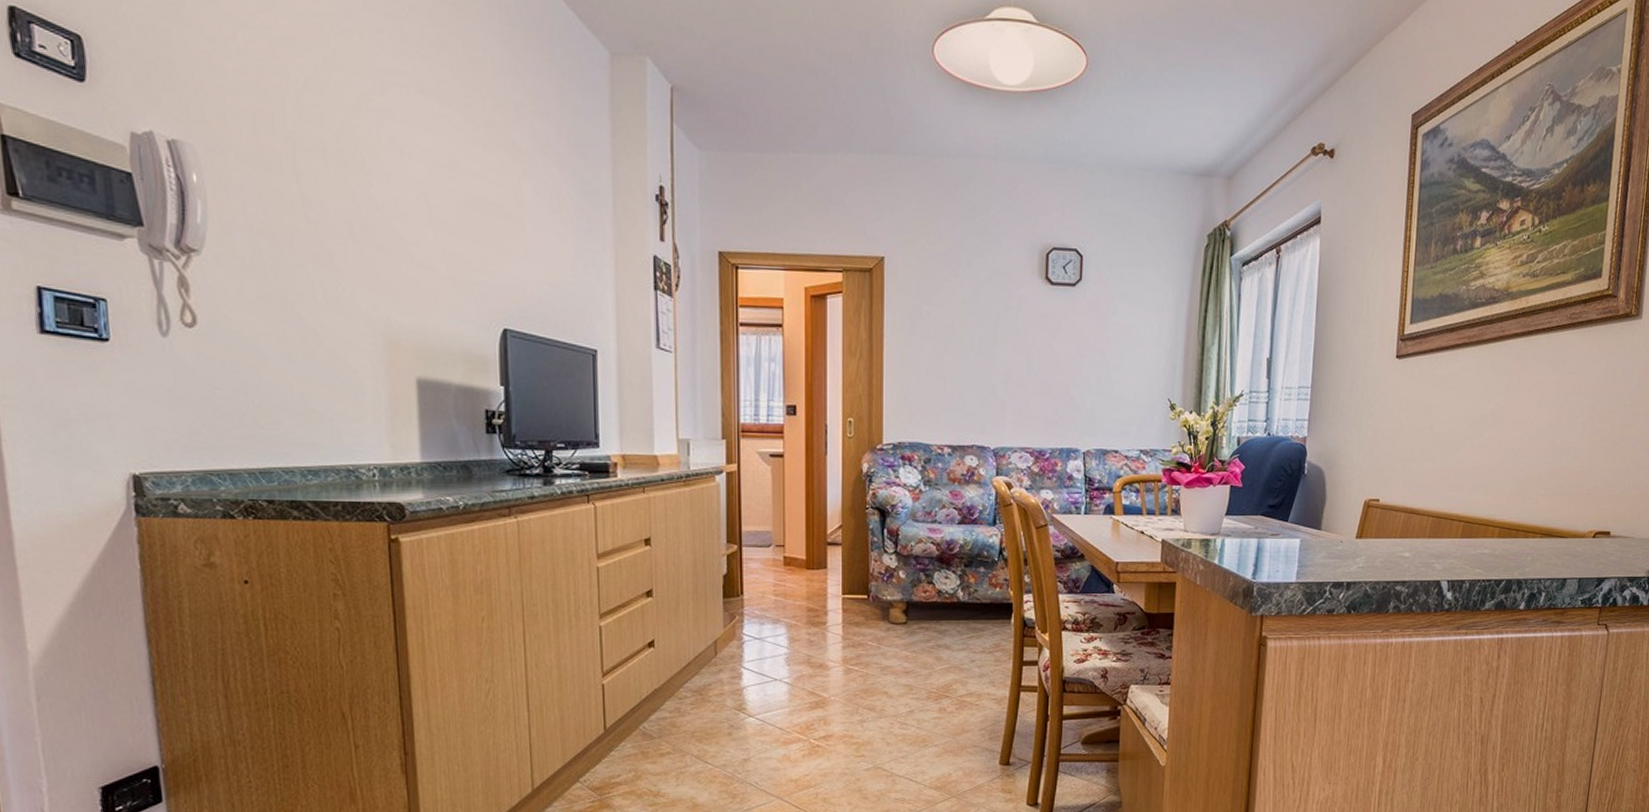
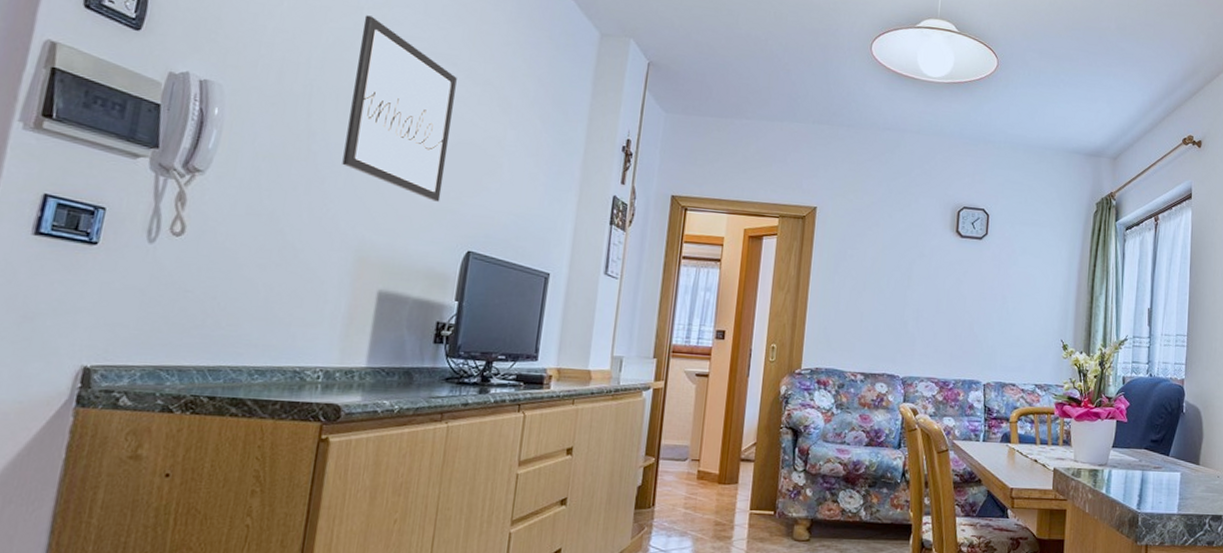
wall art: none [333,45,463,273] -> present [342,15,457,202]

